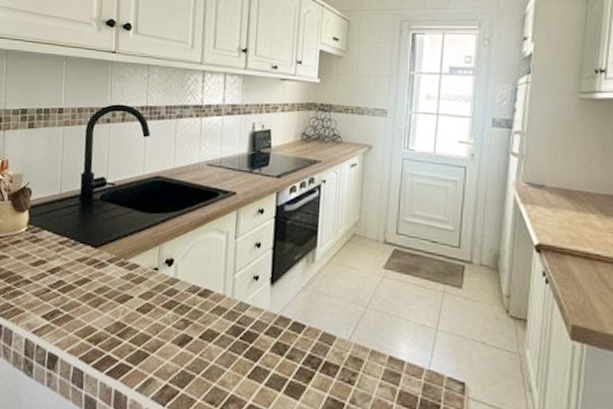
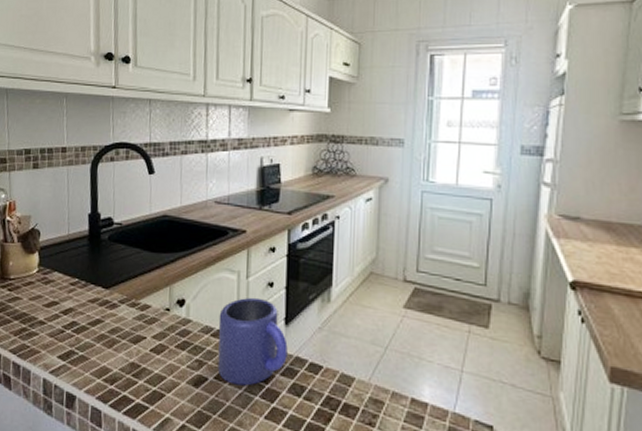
mug: none [203,257,273,345] -> present [217,297,288,386]

